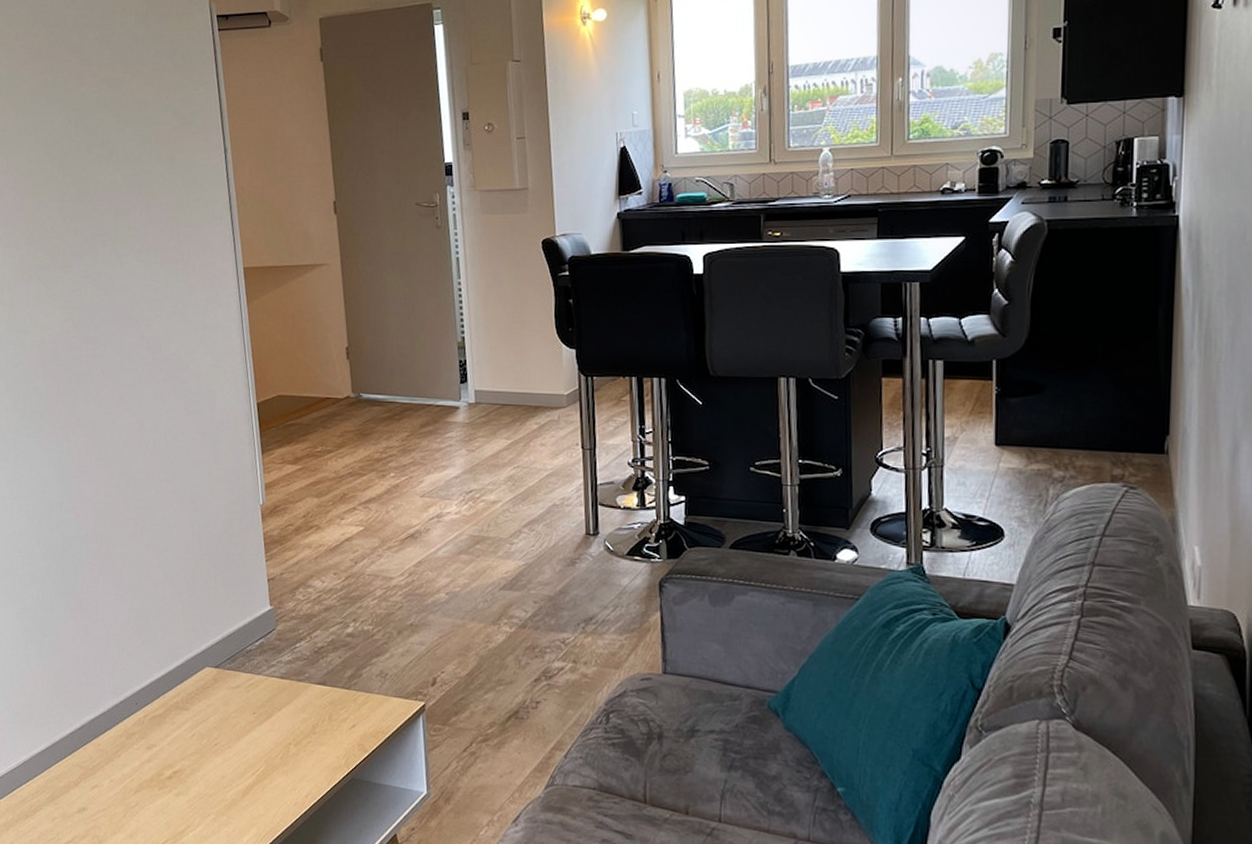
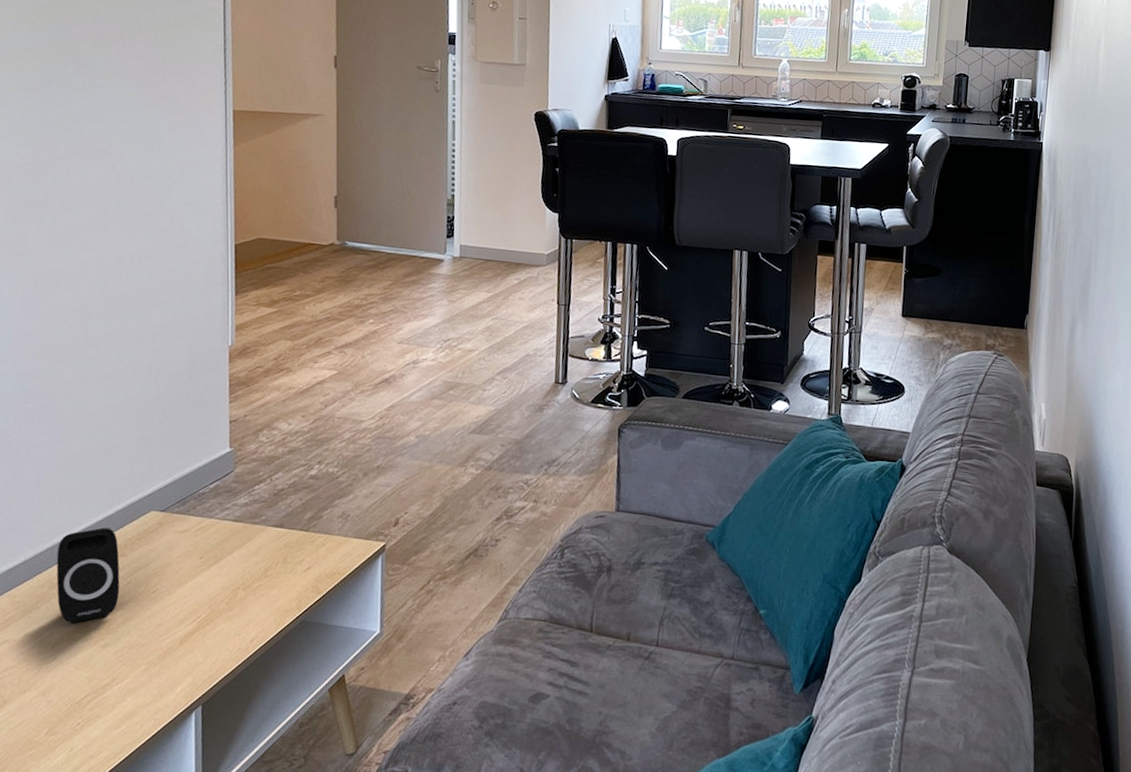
speaker: none [130,682,186,772] -> present [56,527,120,623]

